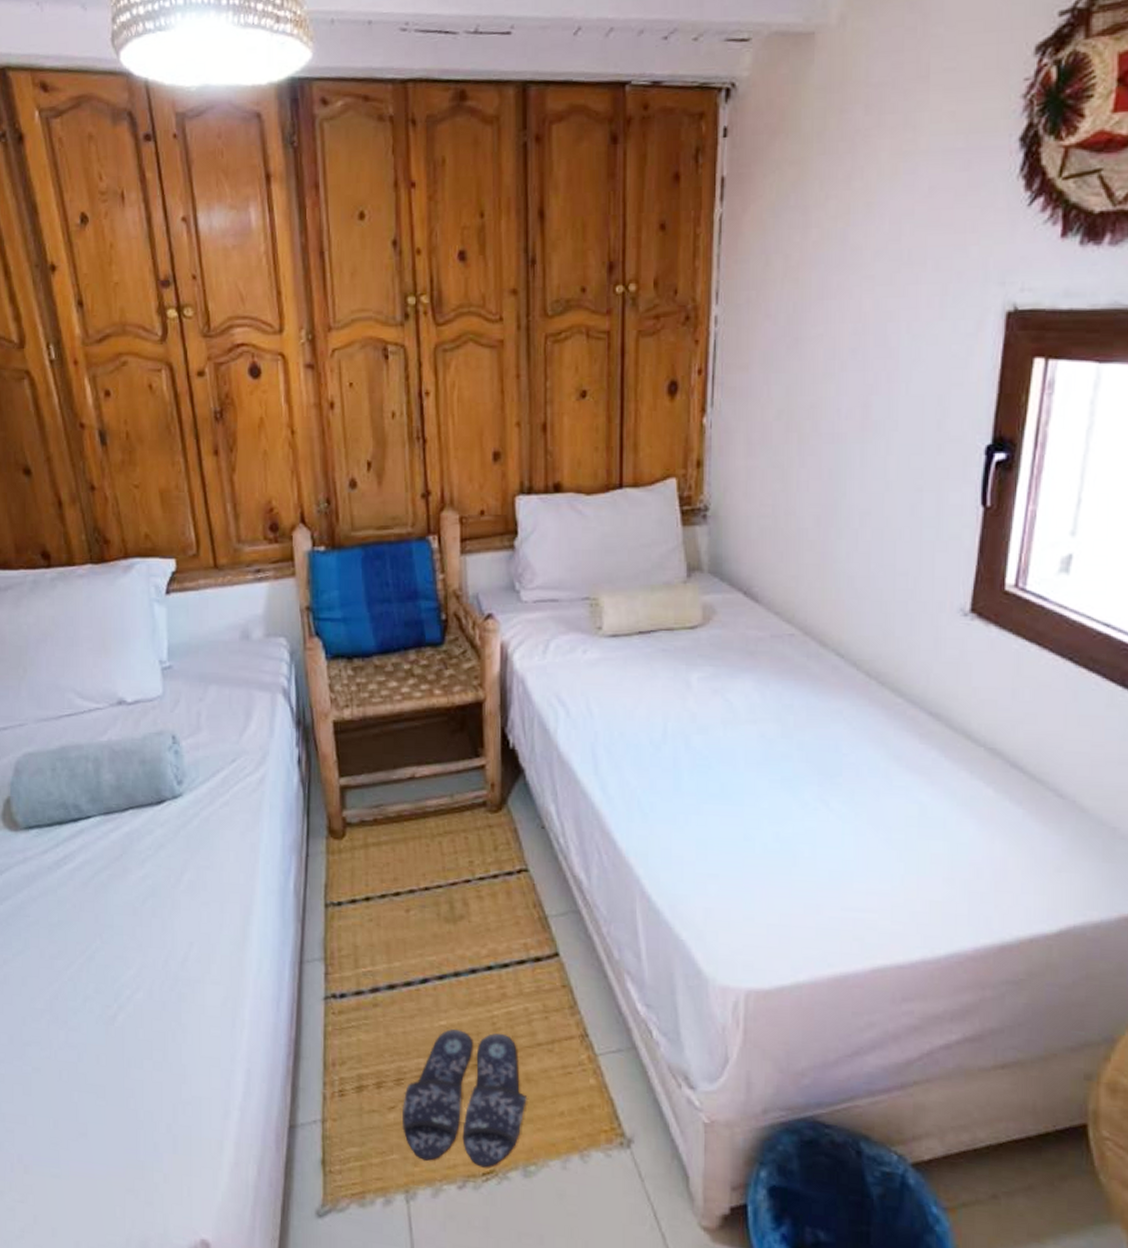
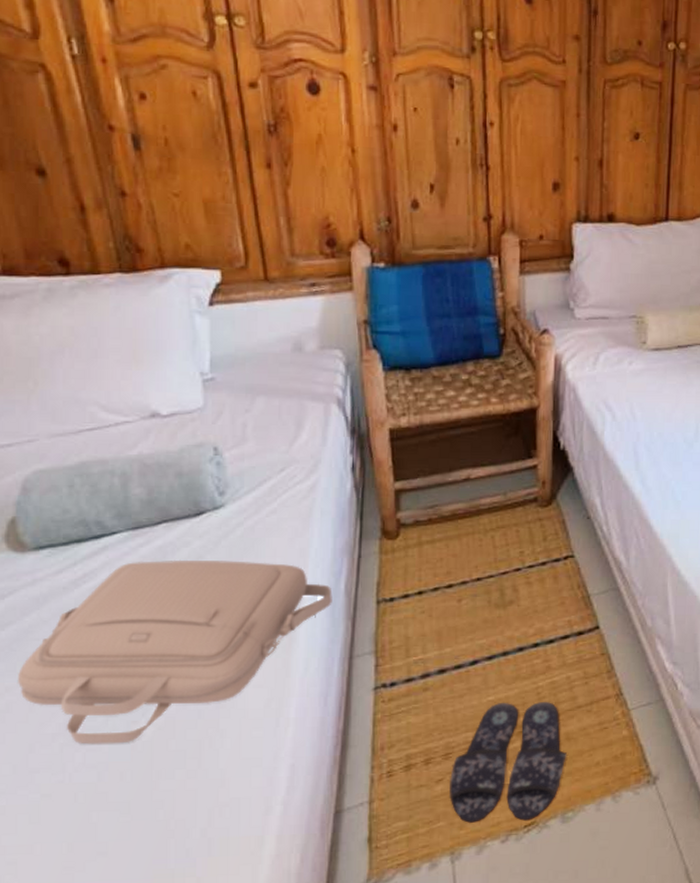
laptop bag: none [13,846,282,1027] -> present [18,559,333,745]

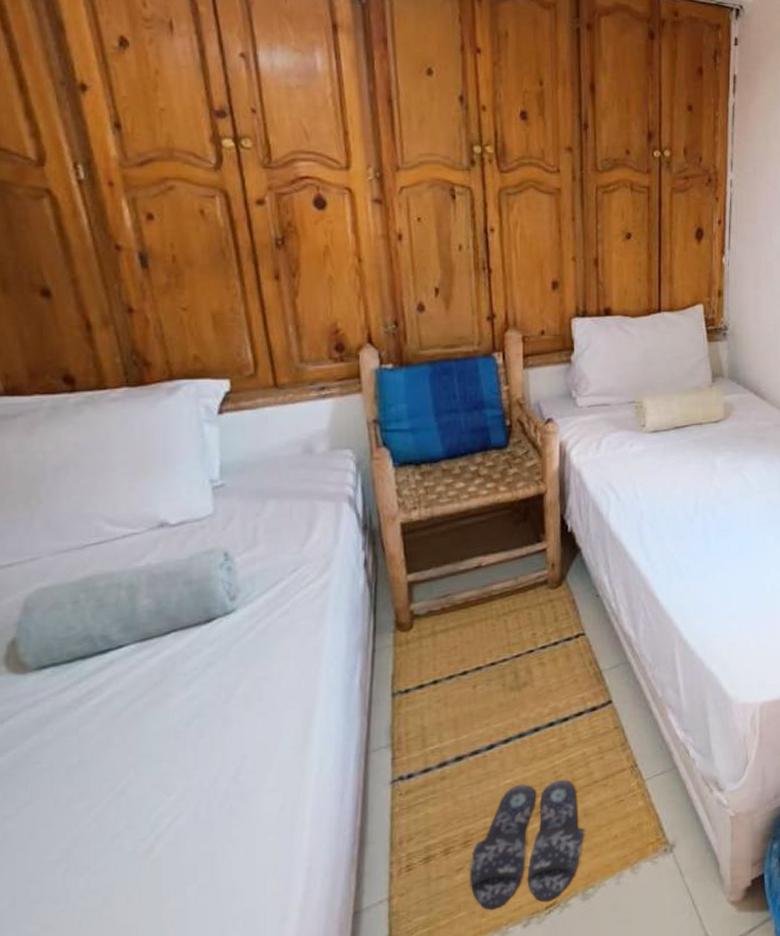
laptop bag: present [18,559,333,745] -> none [17,664,347,868]

